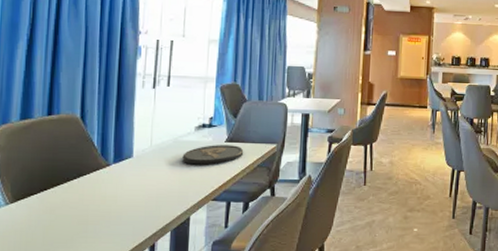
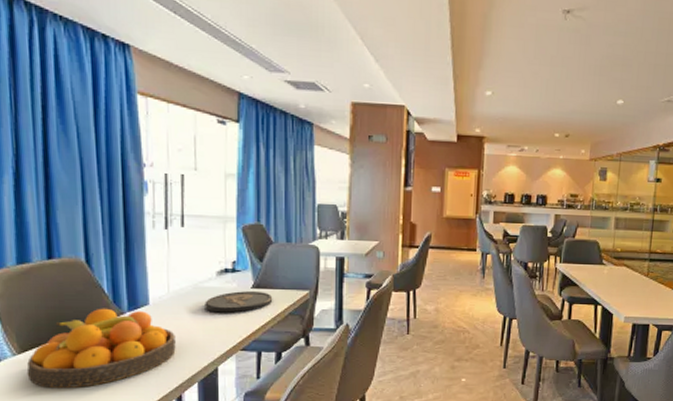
fruit bowl: none [16,160,154,237] -> present [27,308,176,389]

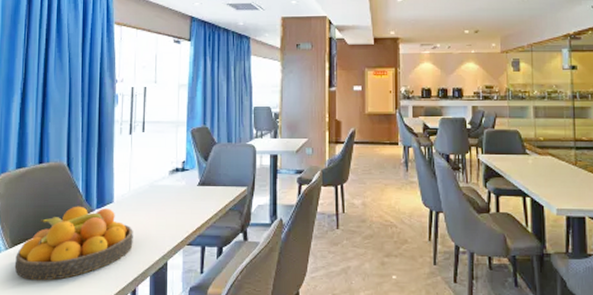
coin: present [205,291,273,313] -> none [158,189,216,209]

